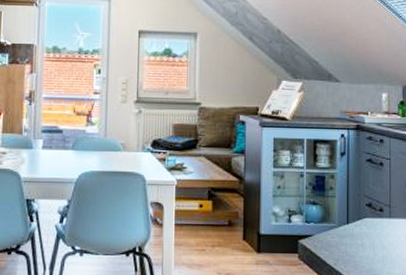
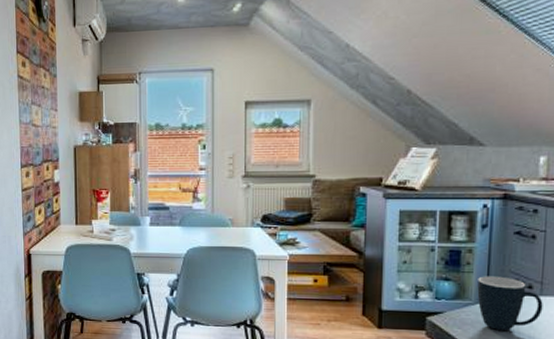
mug: none [339,200,392,251] -> present [477,276,543,330]

